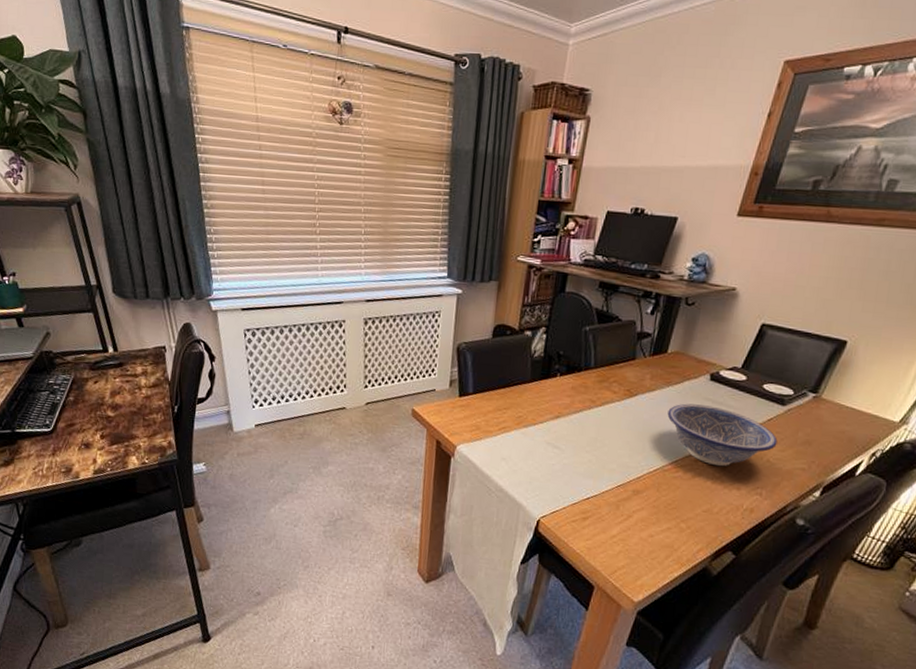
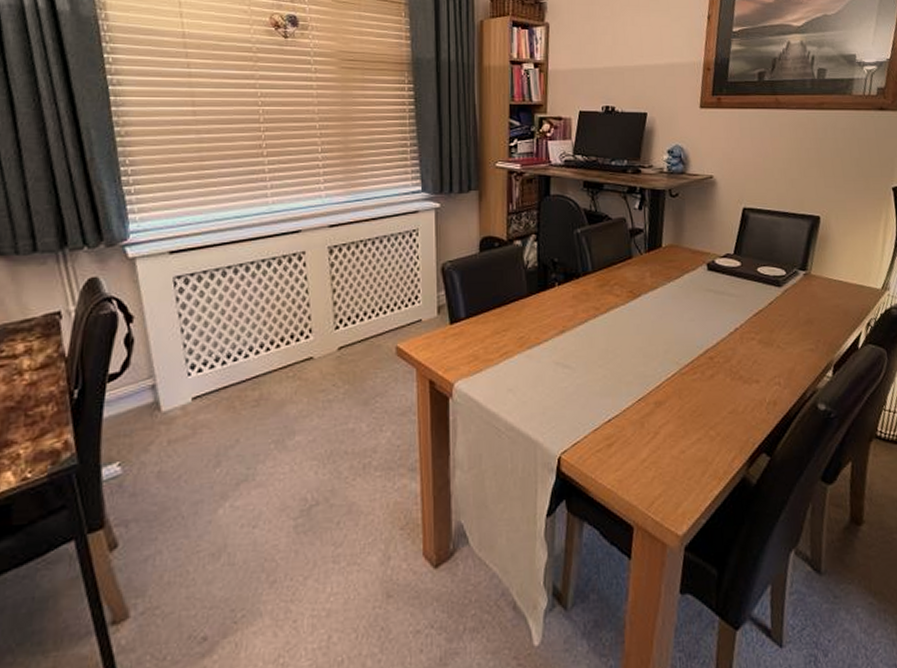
decorative bowl: present [667,403,778,467] -> none [673,297,783,361]

